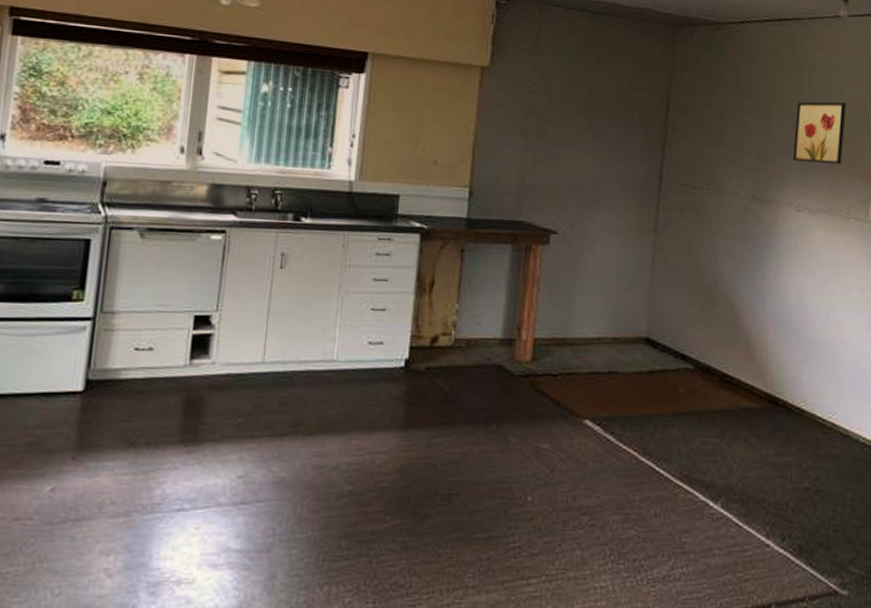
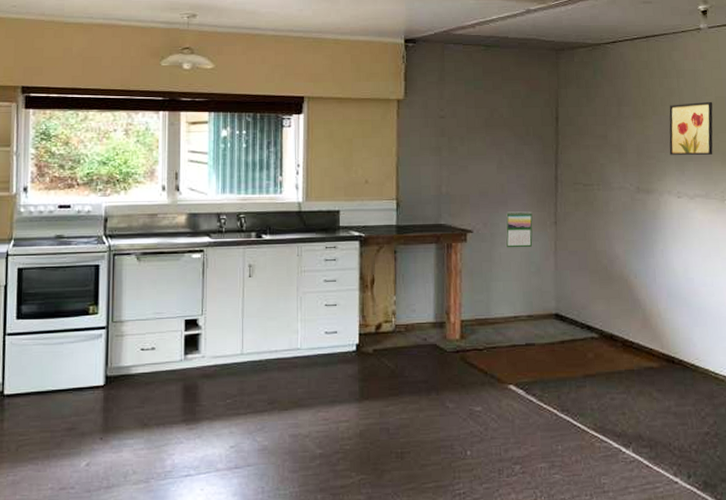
calendar: none [594,212,629,257] -> present [505,211,533,248]

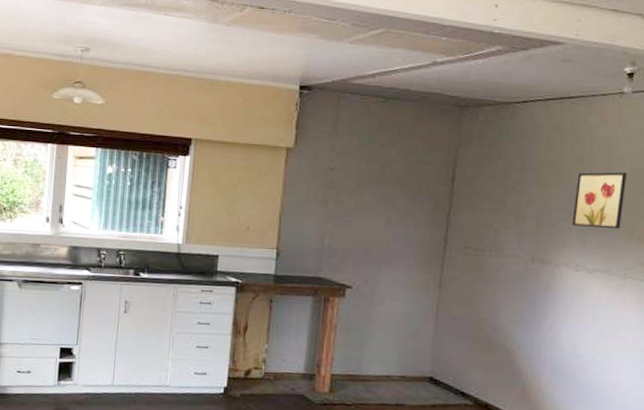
calendar: present [505,211,533,248] -> none [385,270,417,309]

